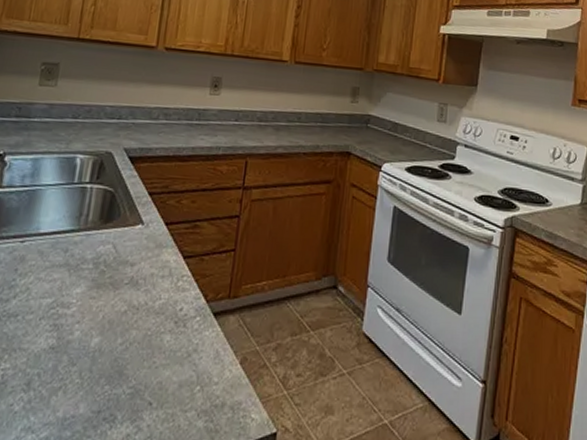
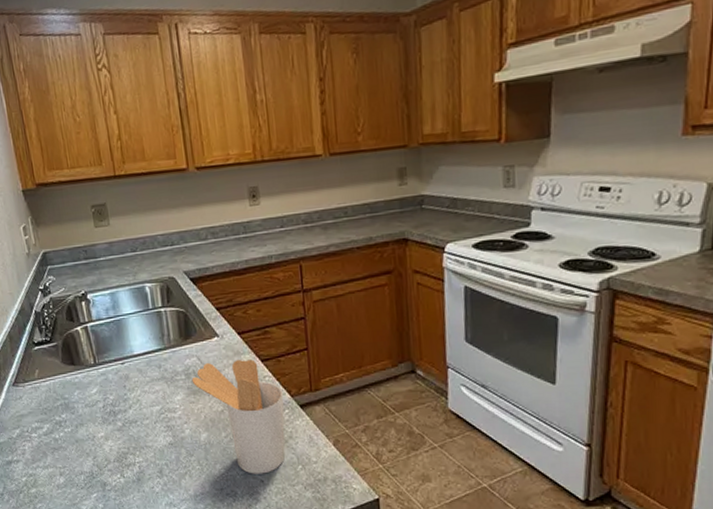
utensil holder: none [99,253,200,395] -> present [191,359,285,474]

